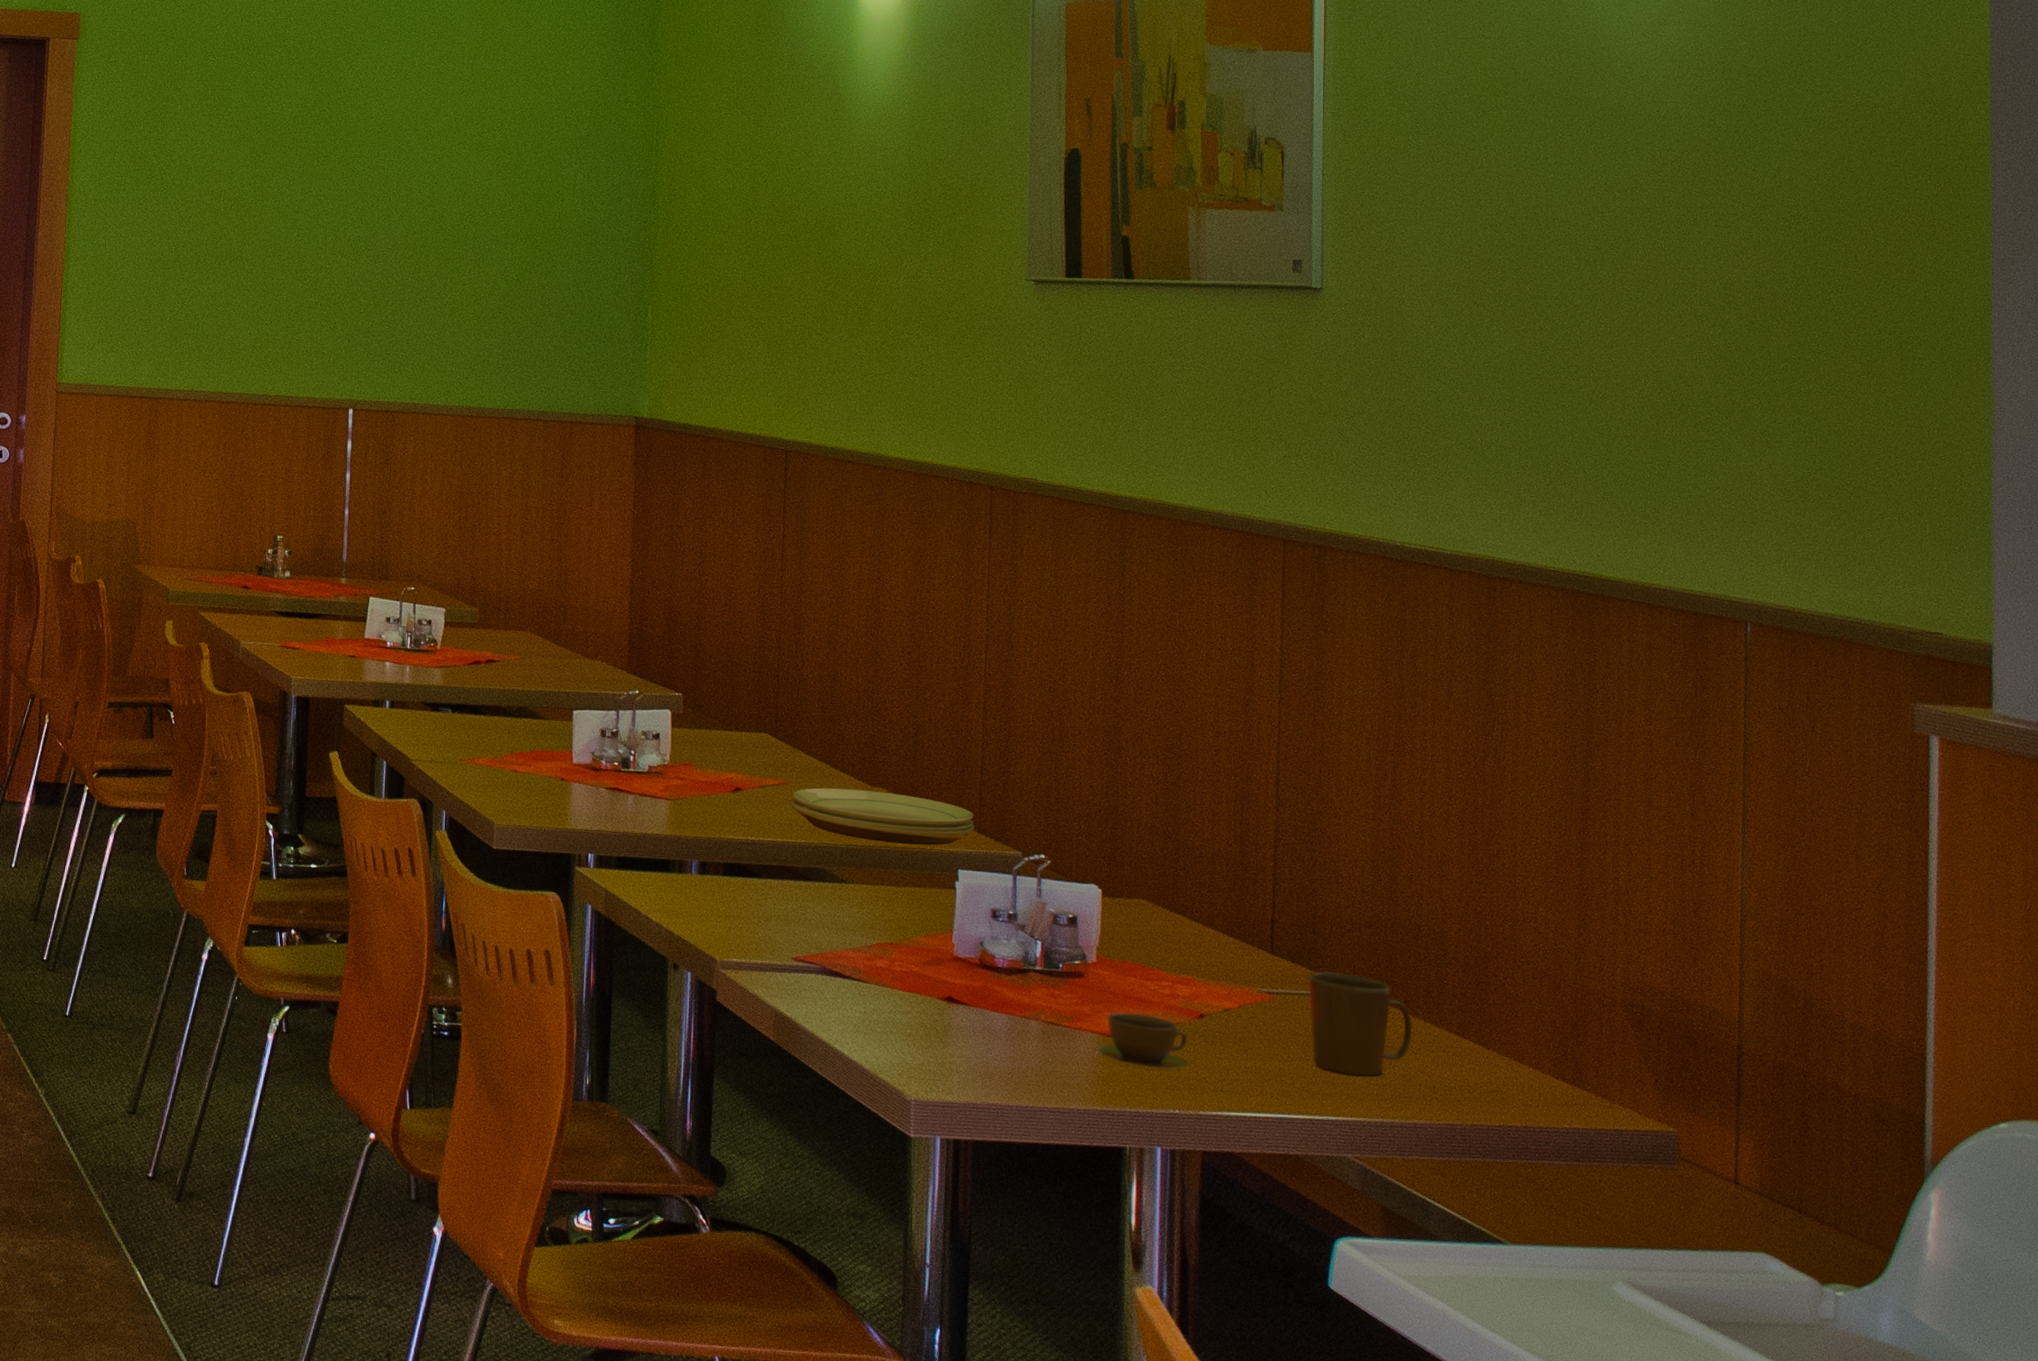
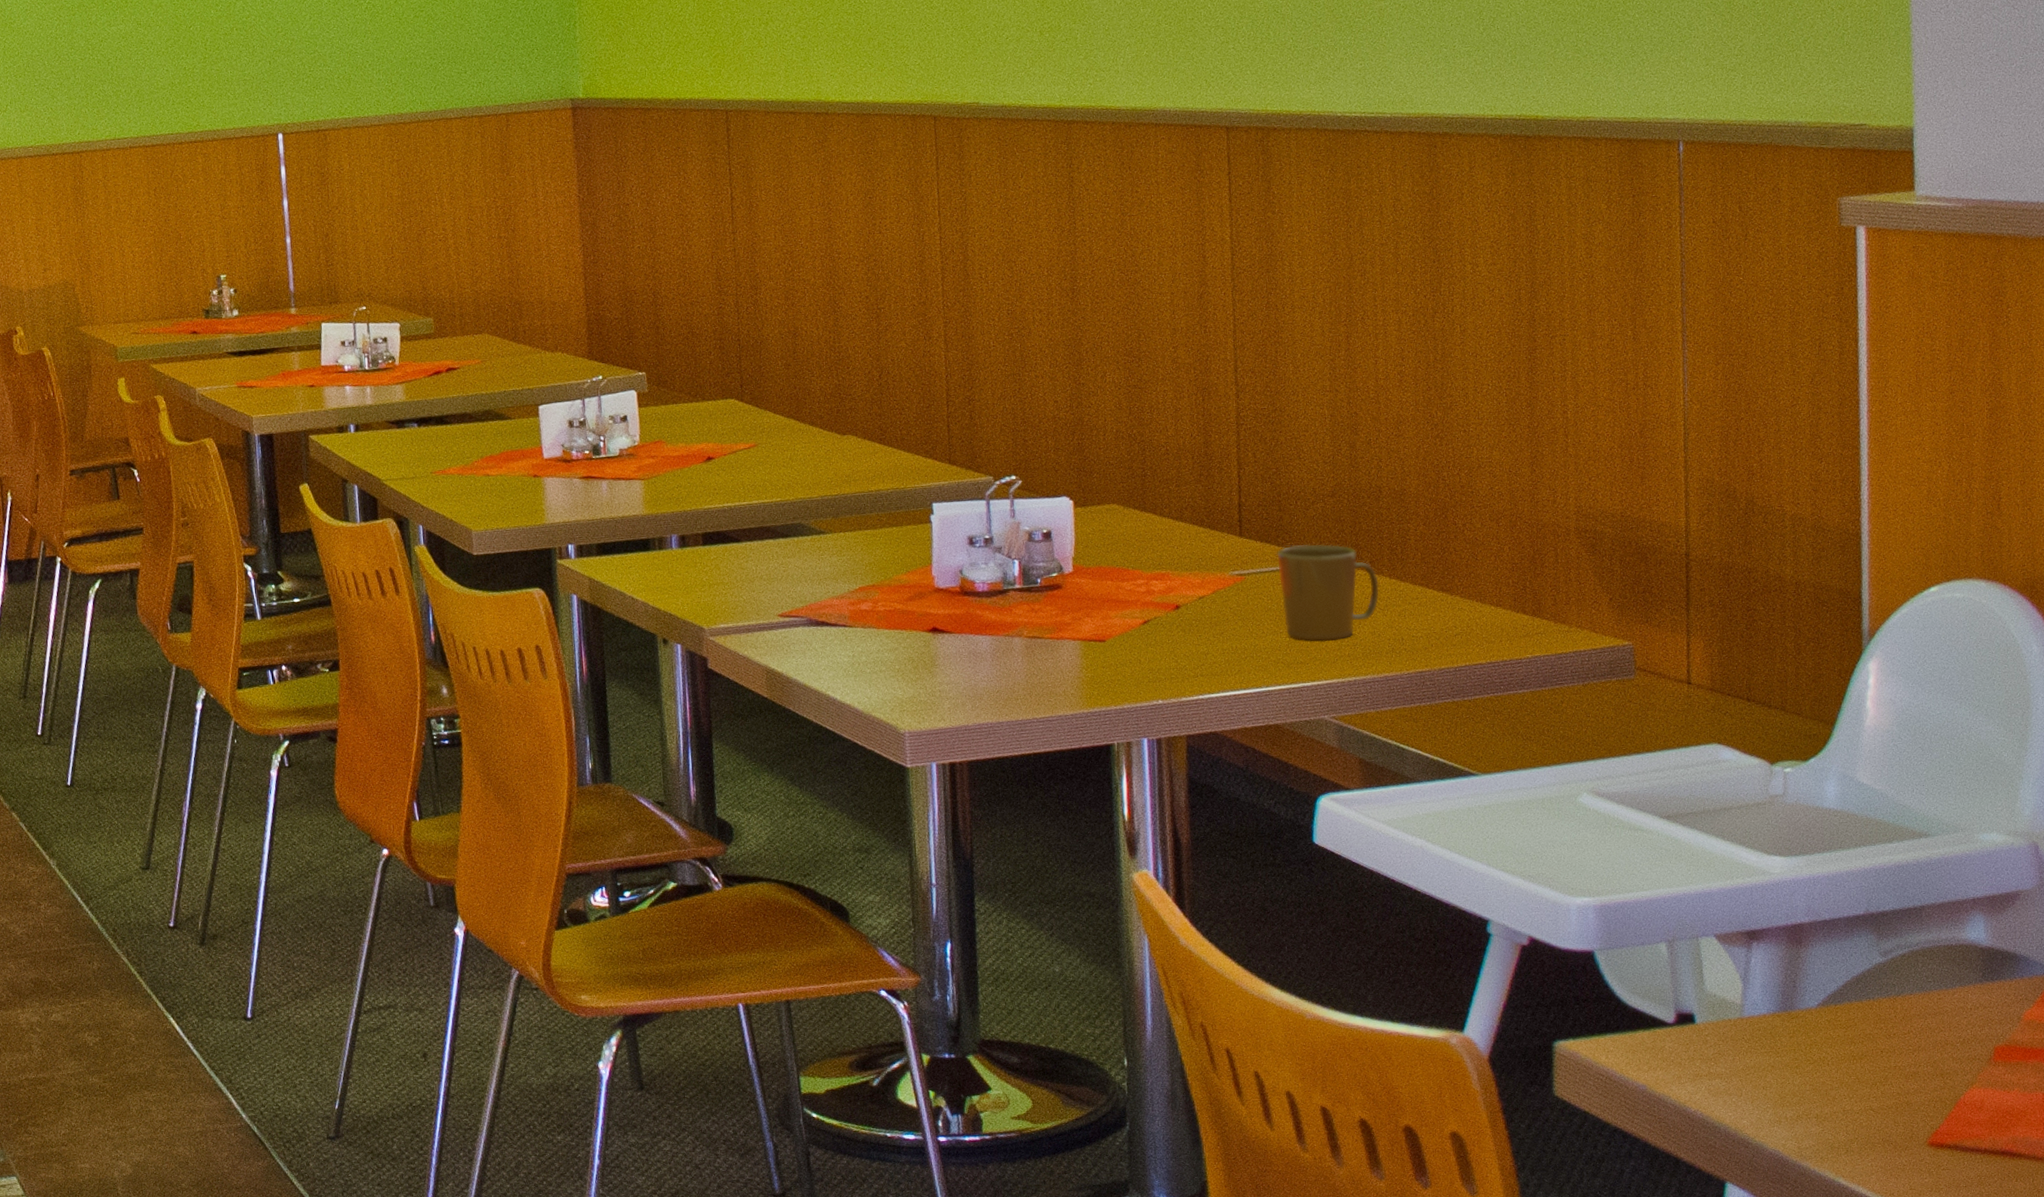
plate: present [792,787,975,846] -> none [763,438,946,489]
teacup: present [1095,1012,1188,1070] -> none [1077,614,1168,665]

